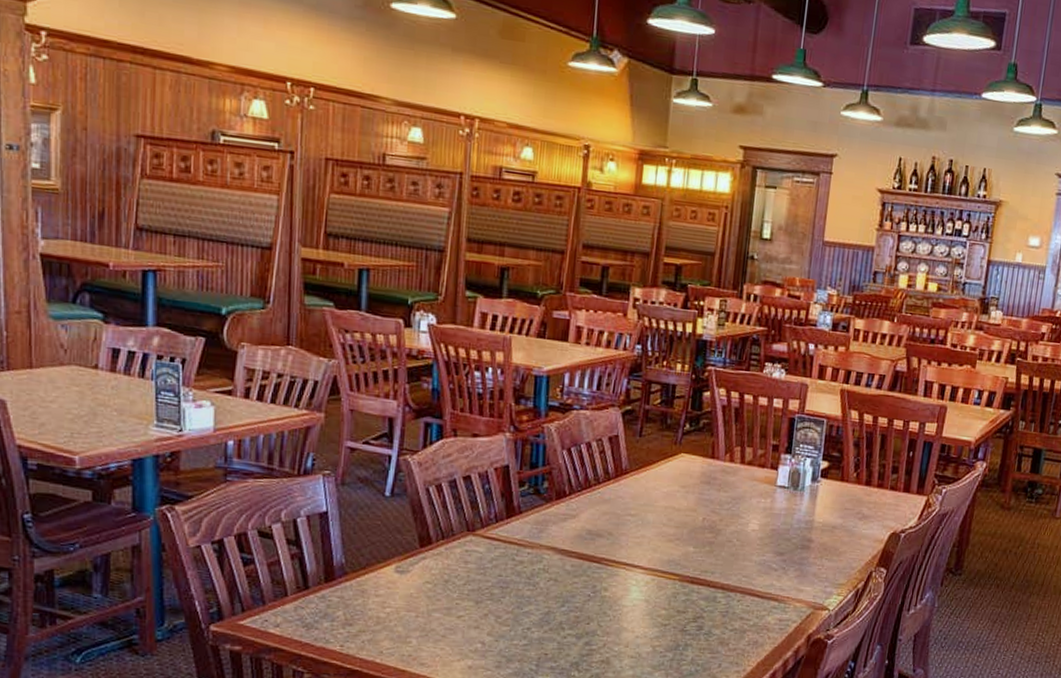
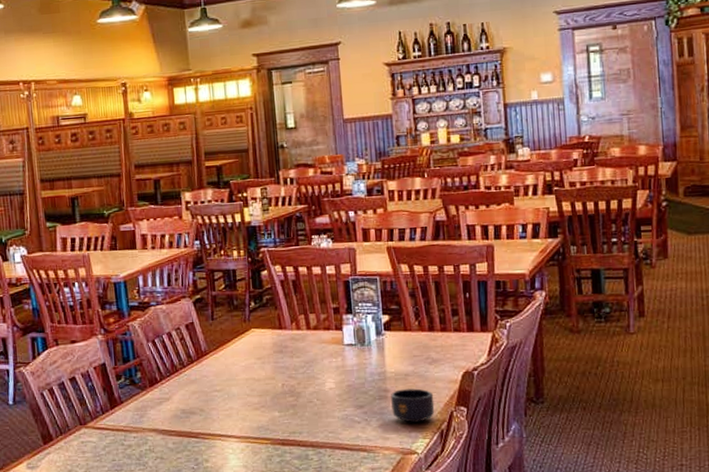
mug: none [811,541,857,578] -> present [391,388,435,423]

